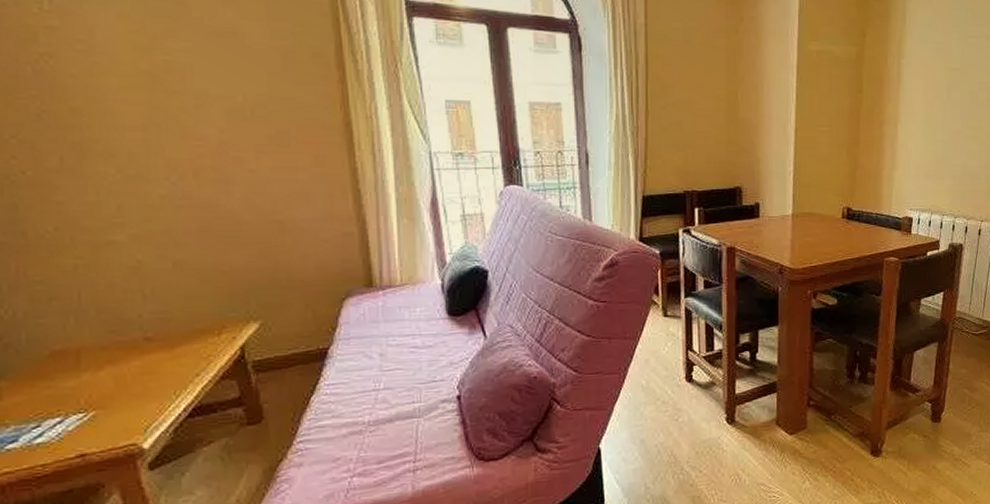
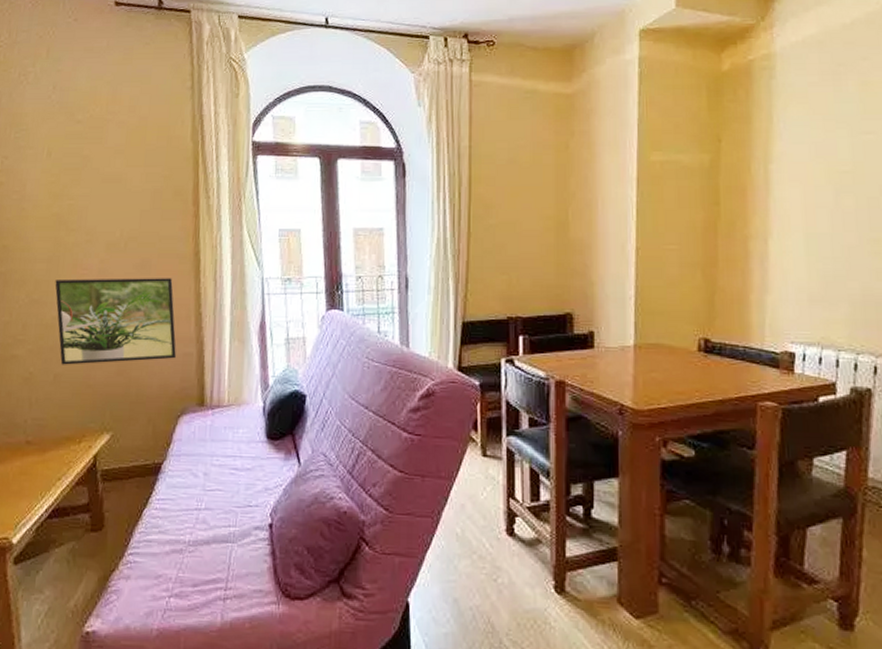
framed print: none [158,150,333,251] -> present [55,278,176,365]

